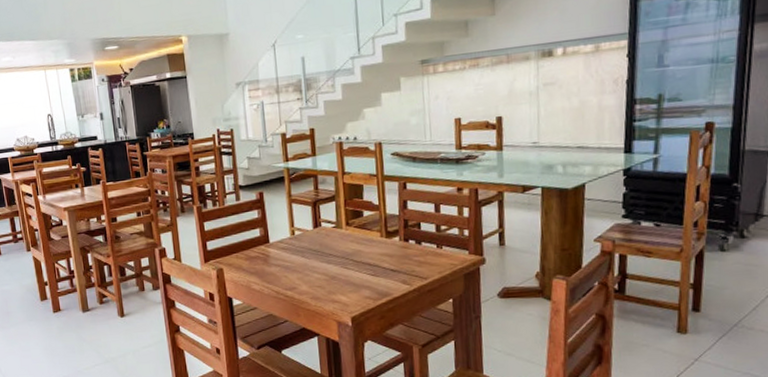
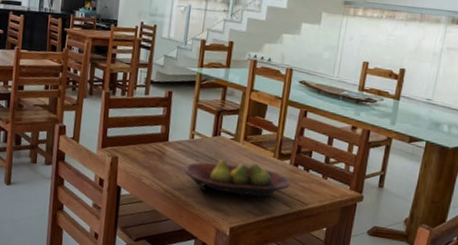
fruit bowl: none [292,246,406,286] -> present [185,159,292,198]

